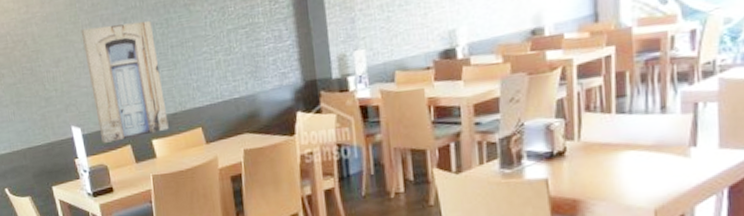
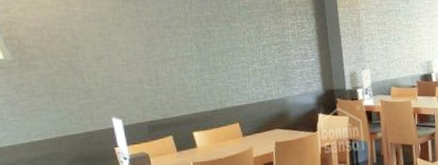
wall art: present [81,20,169,143] -> none [124,30,209,134]

